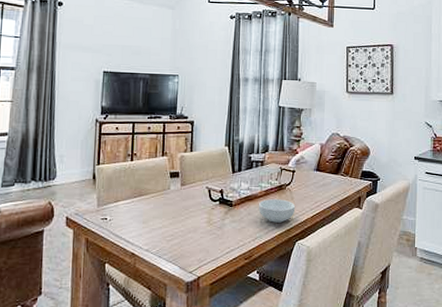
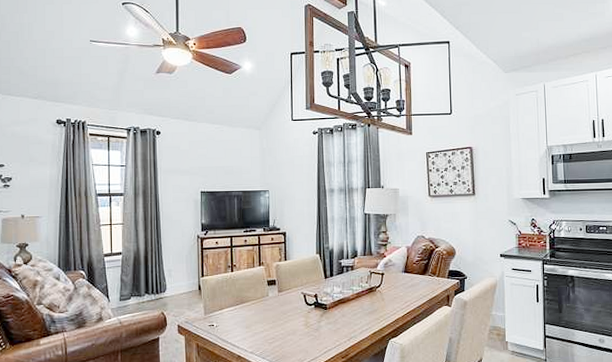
cereal bowl: present [259,199,296,223] -> none [352,301,387,323]

